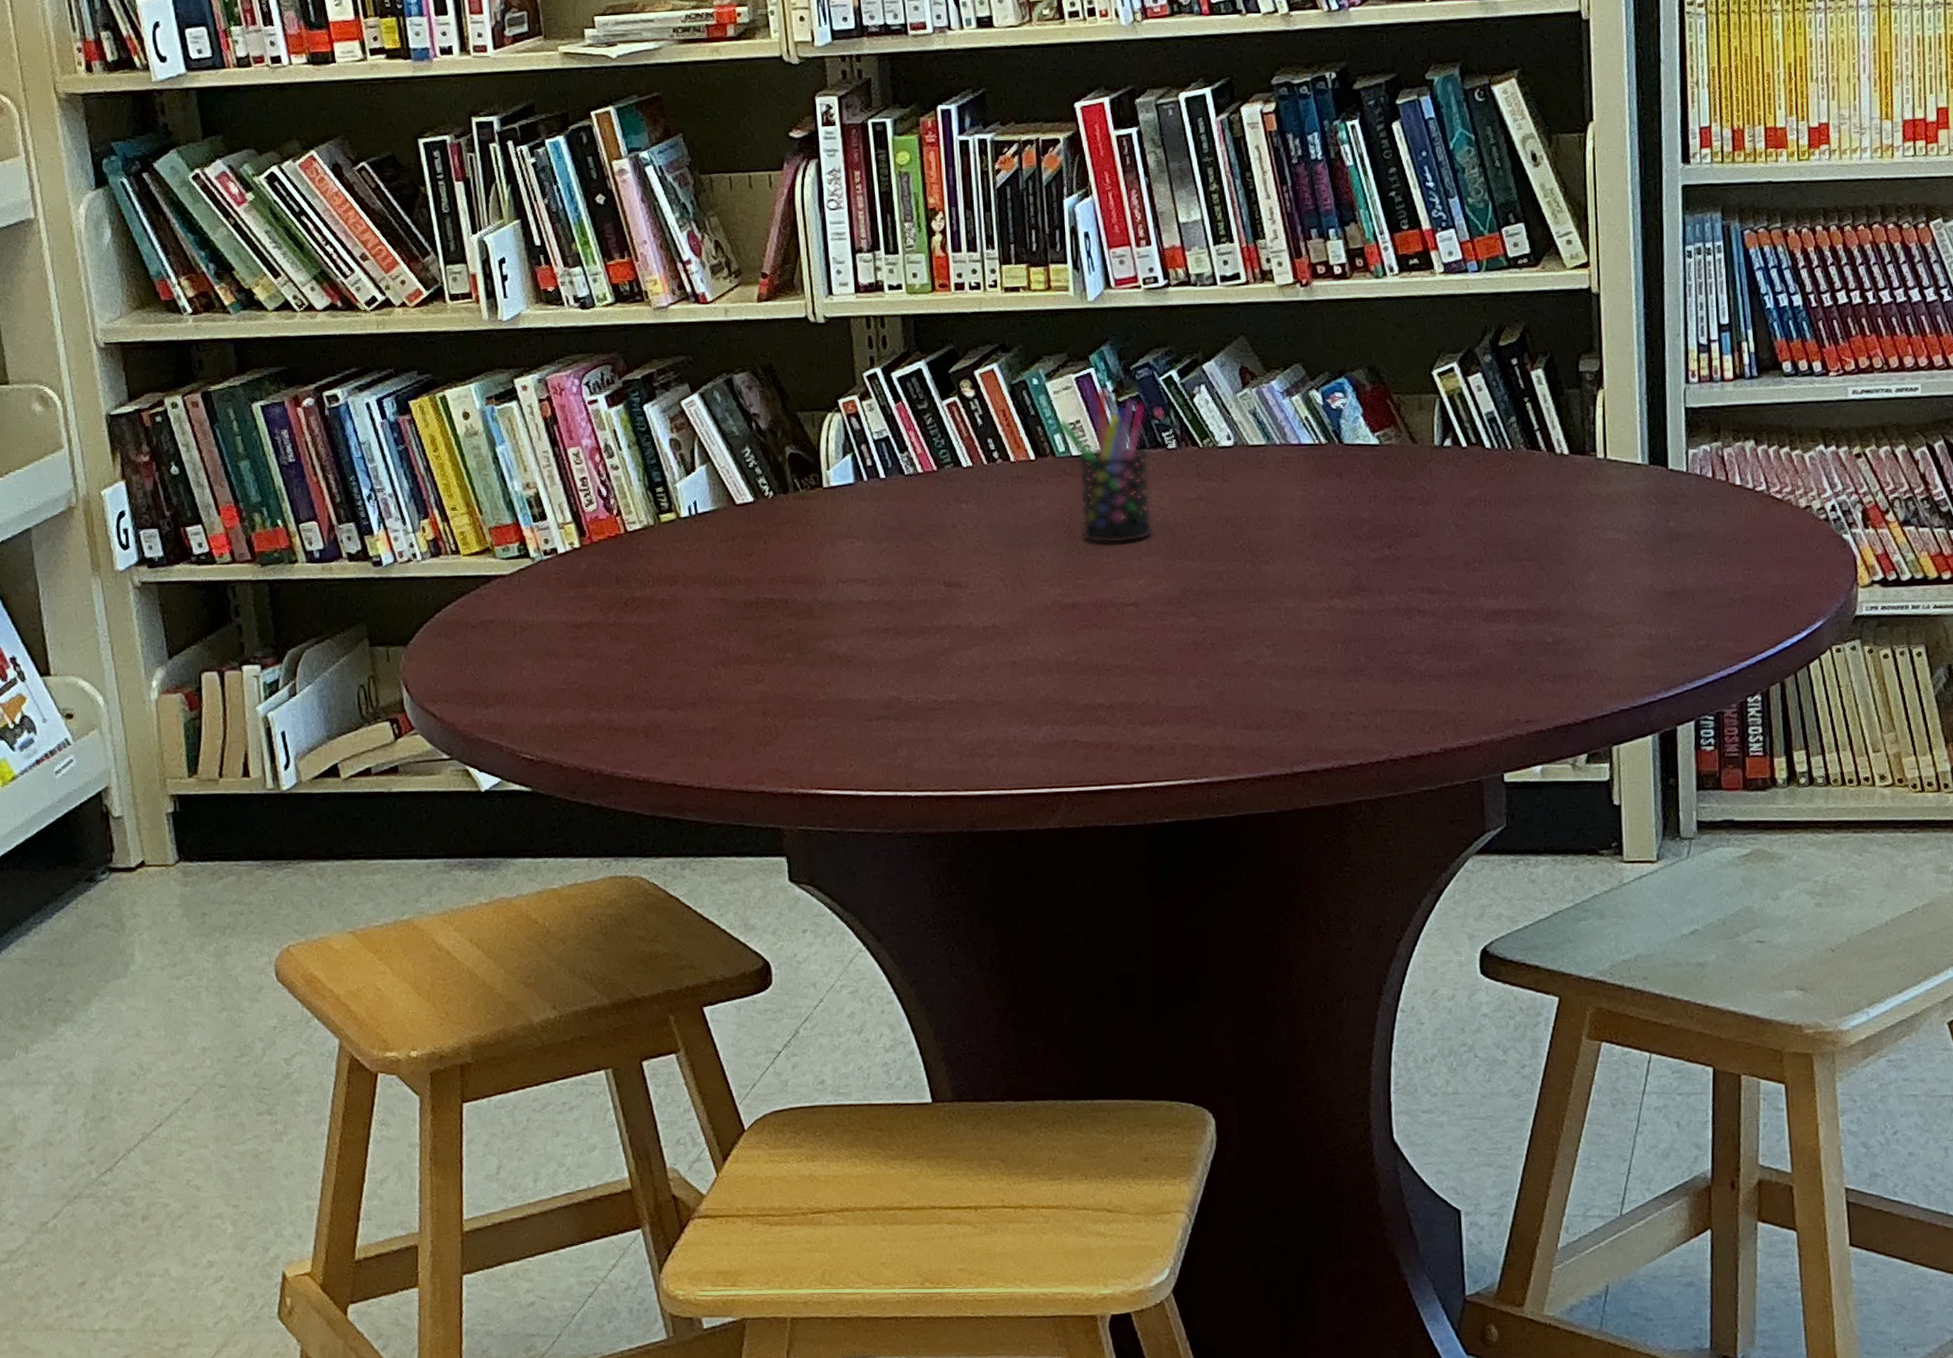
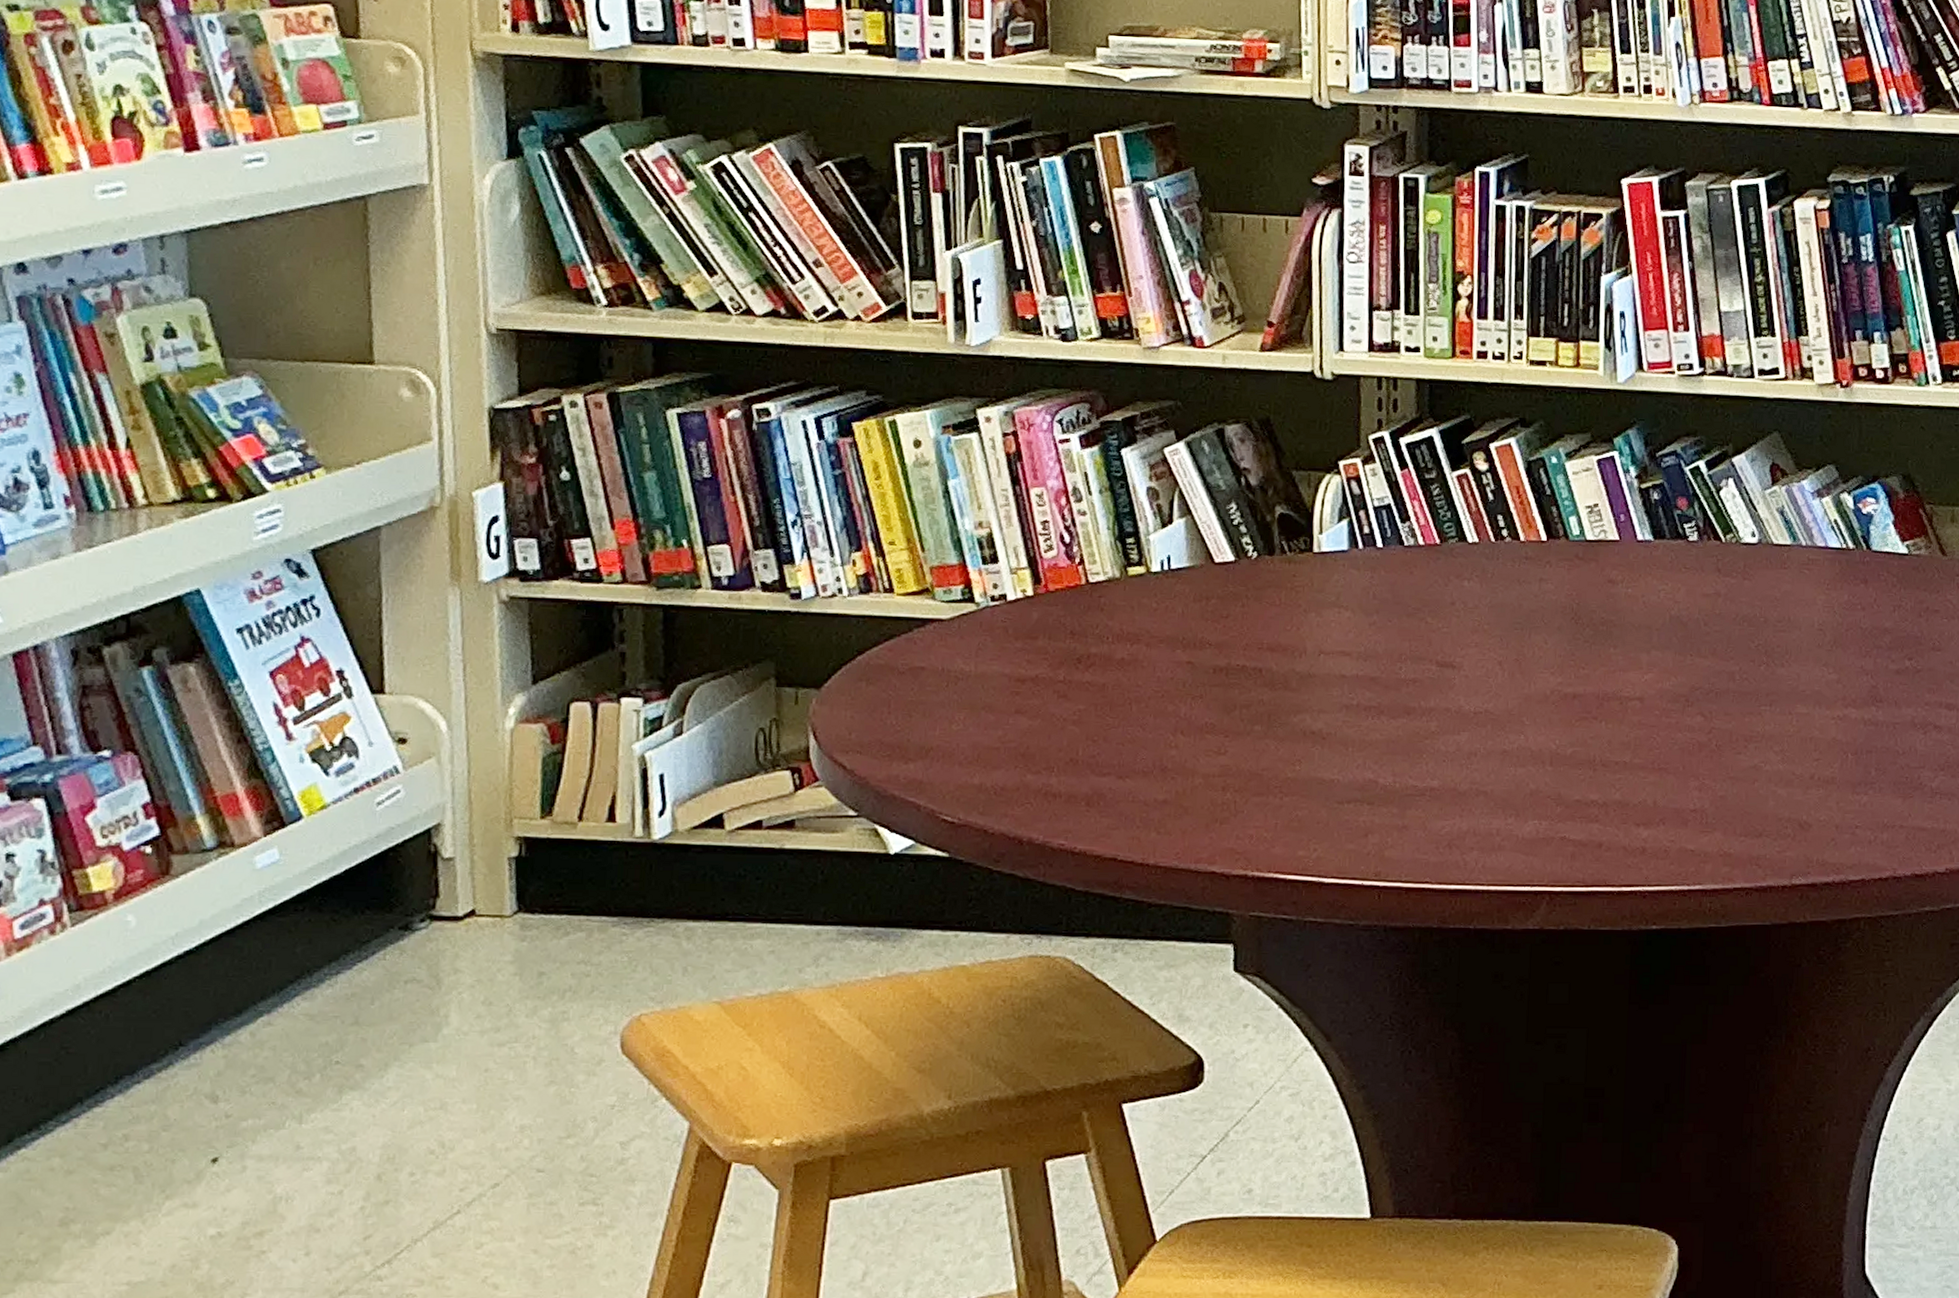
pen holder: present [1057,388,1154,544] -> none [1573,473,1670,635]

